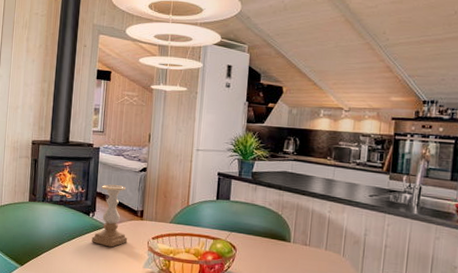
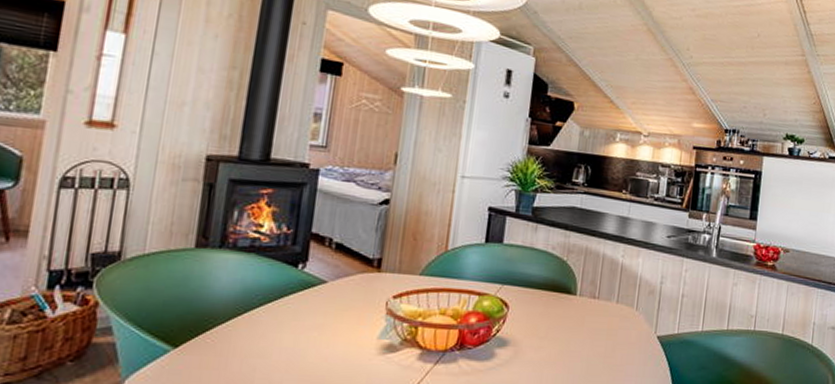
candle holder: present [92,184,128,247] -> none [299,222,358,312]

